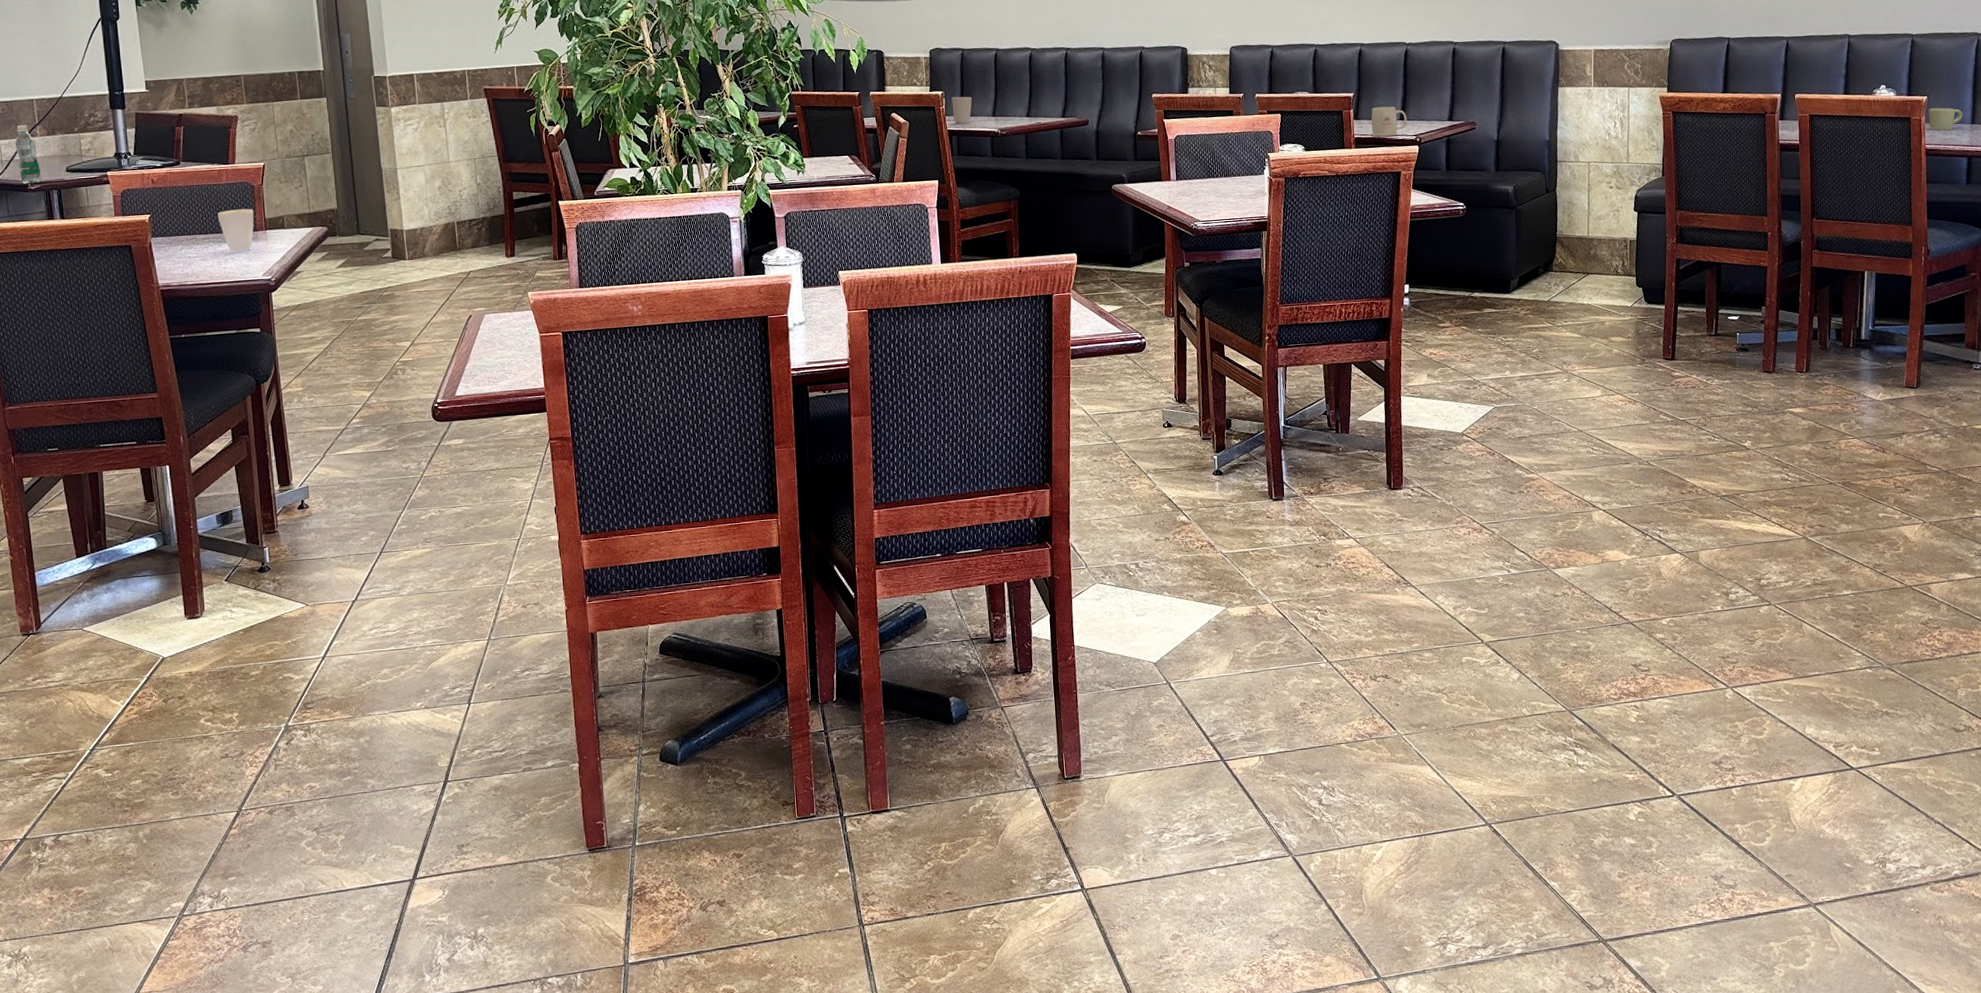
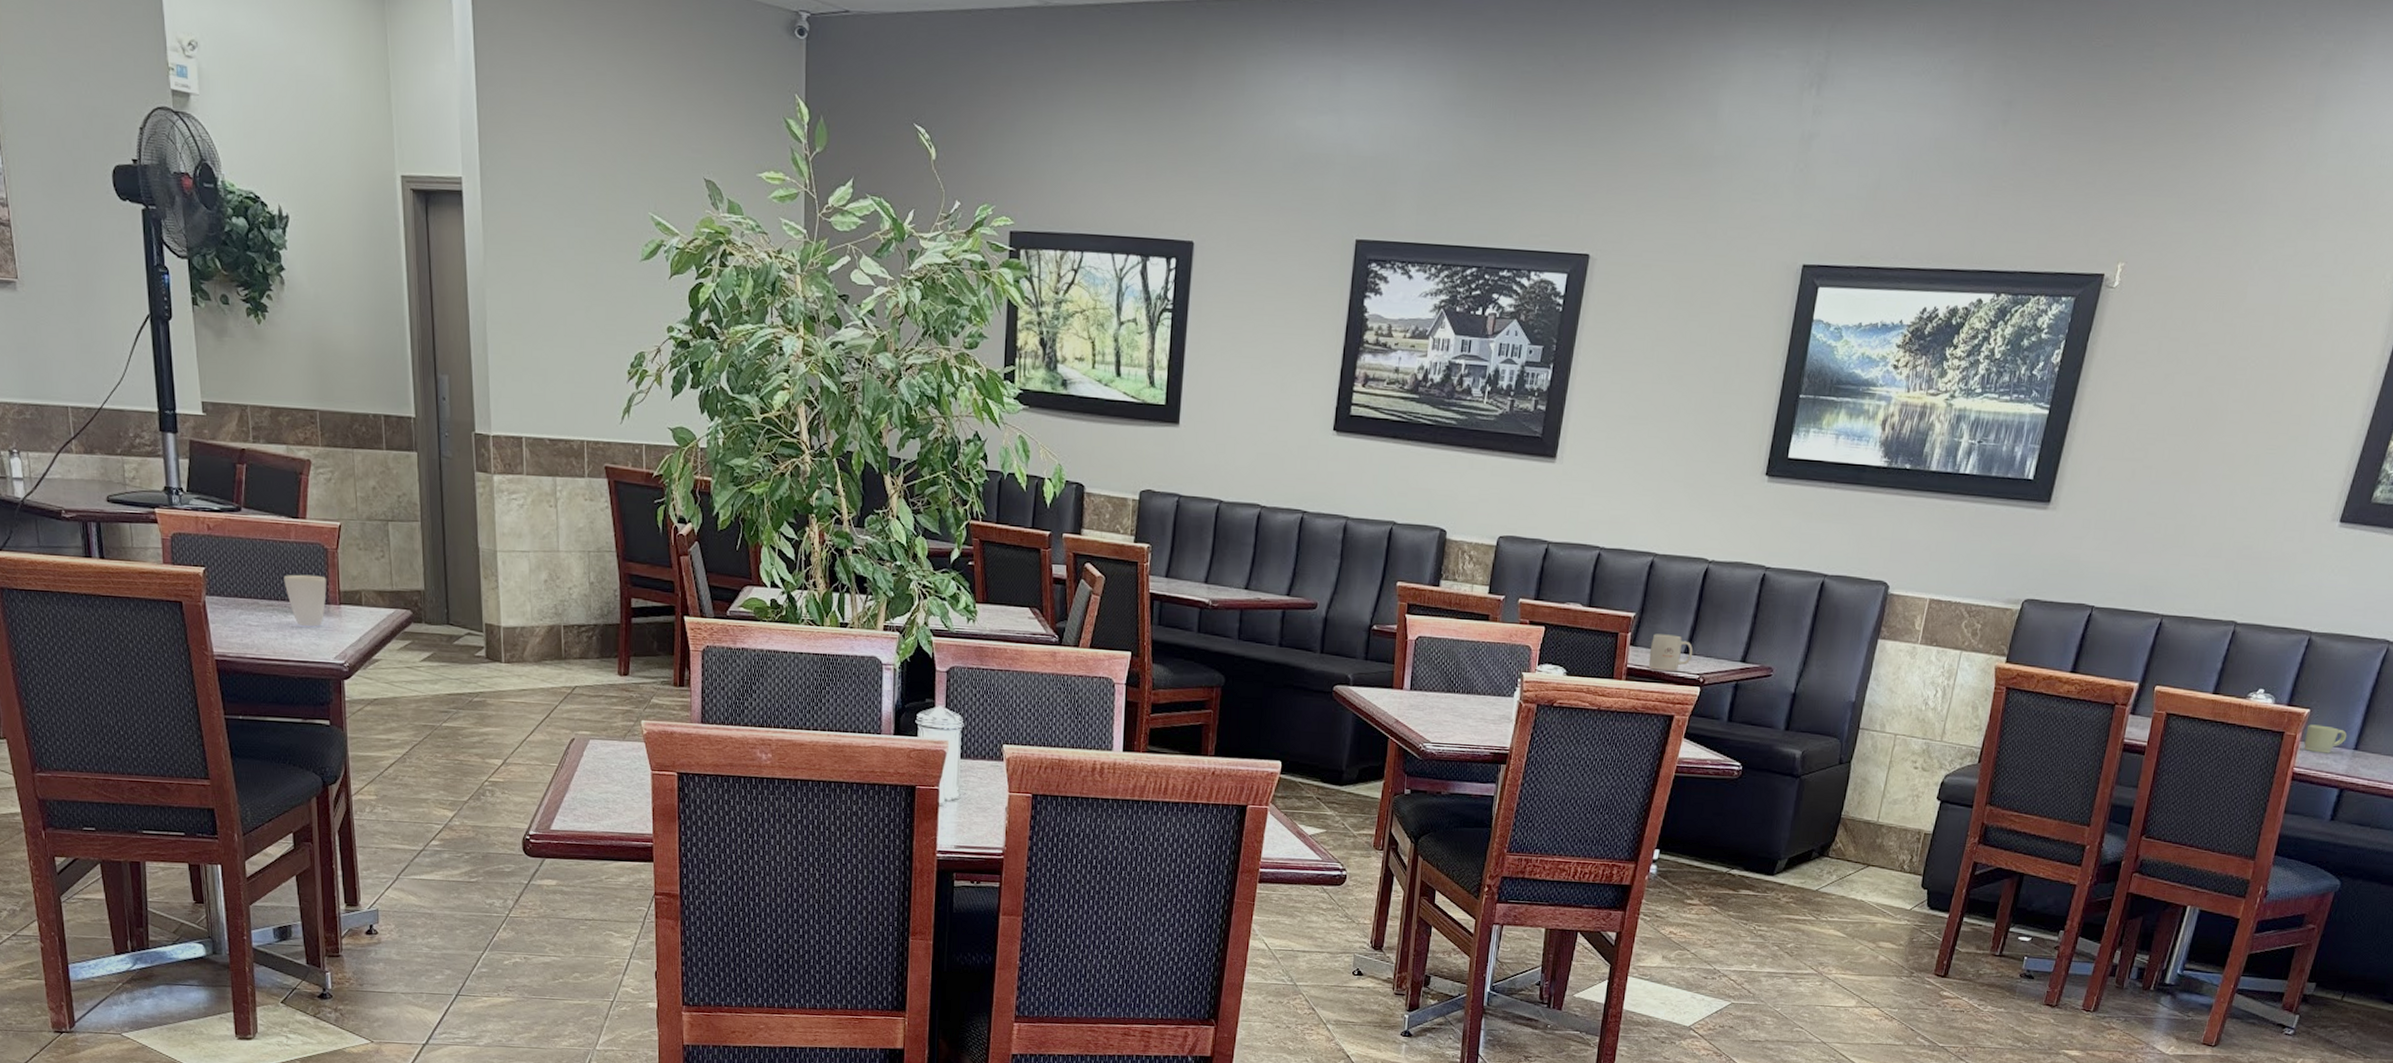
bottle: present [14,125,42,185] -> none [46,436,78,512]
cup: present [951,96,972,124] -> none [1158,553,1183,588]

